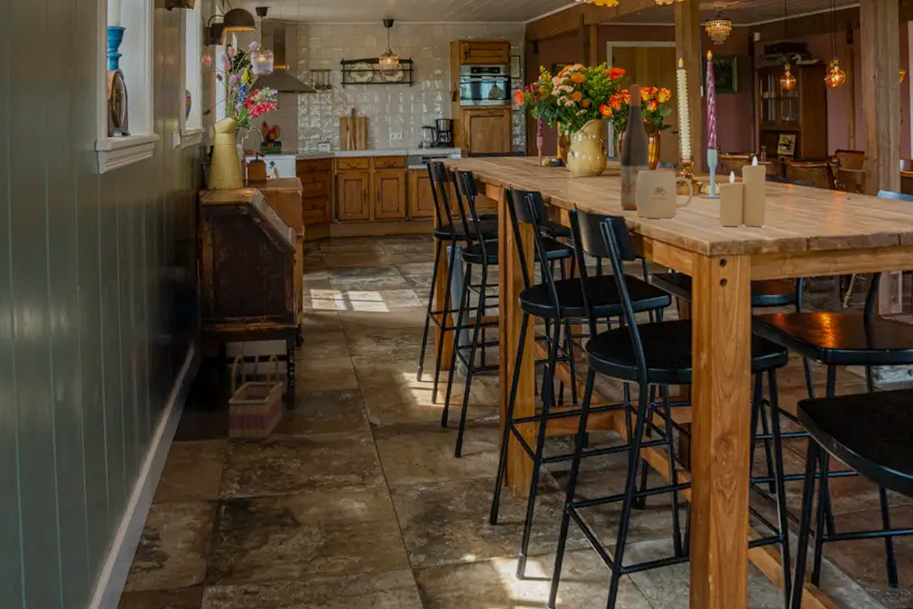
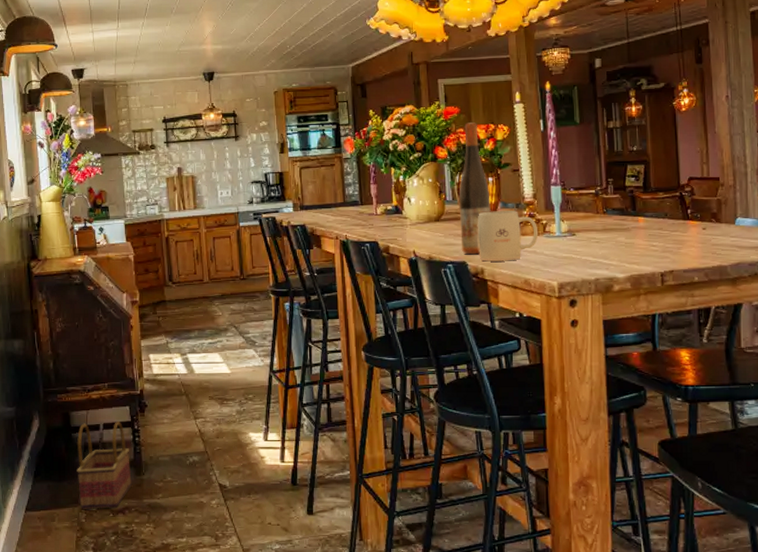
candle: present [719,156,766,227] -> none [565,190,616,265]

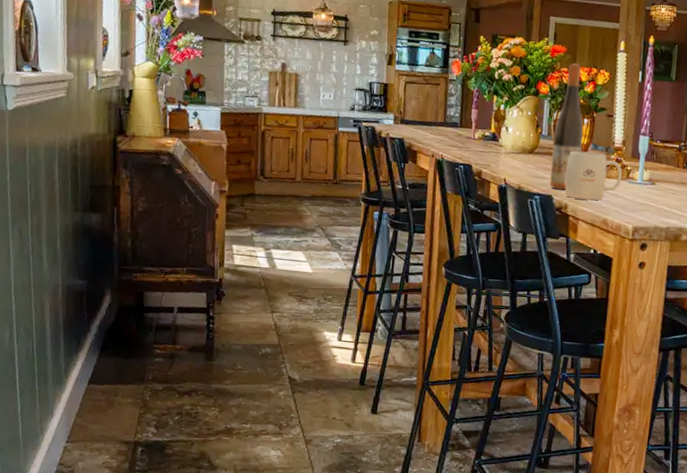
basket: present [77,420,132,510] -> none [146,304,203,389]

